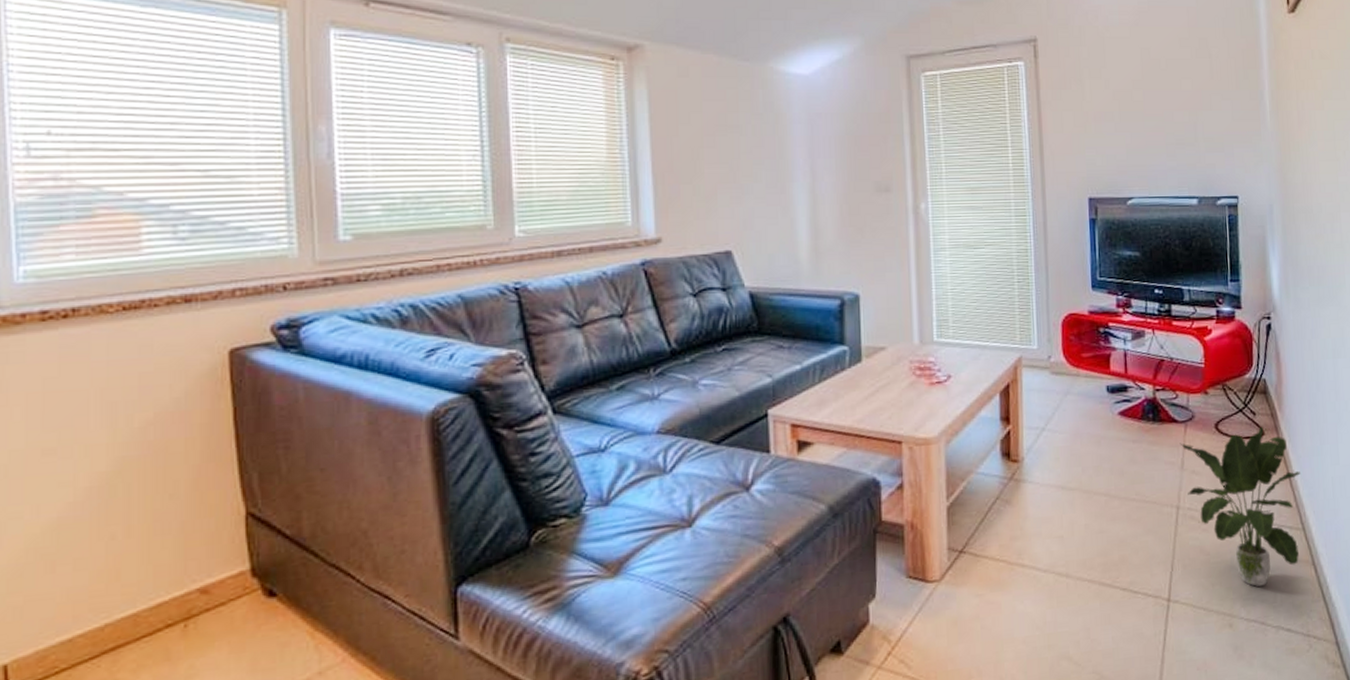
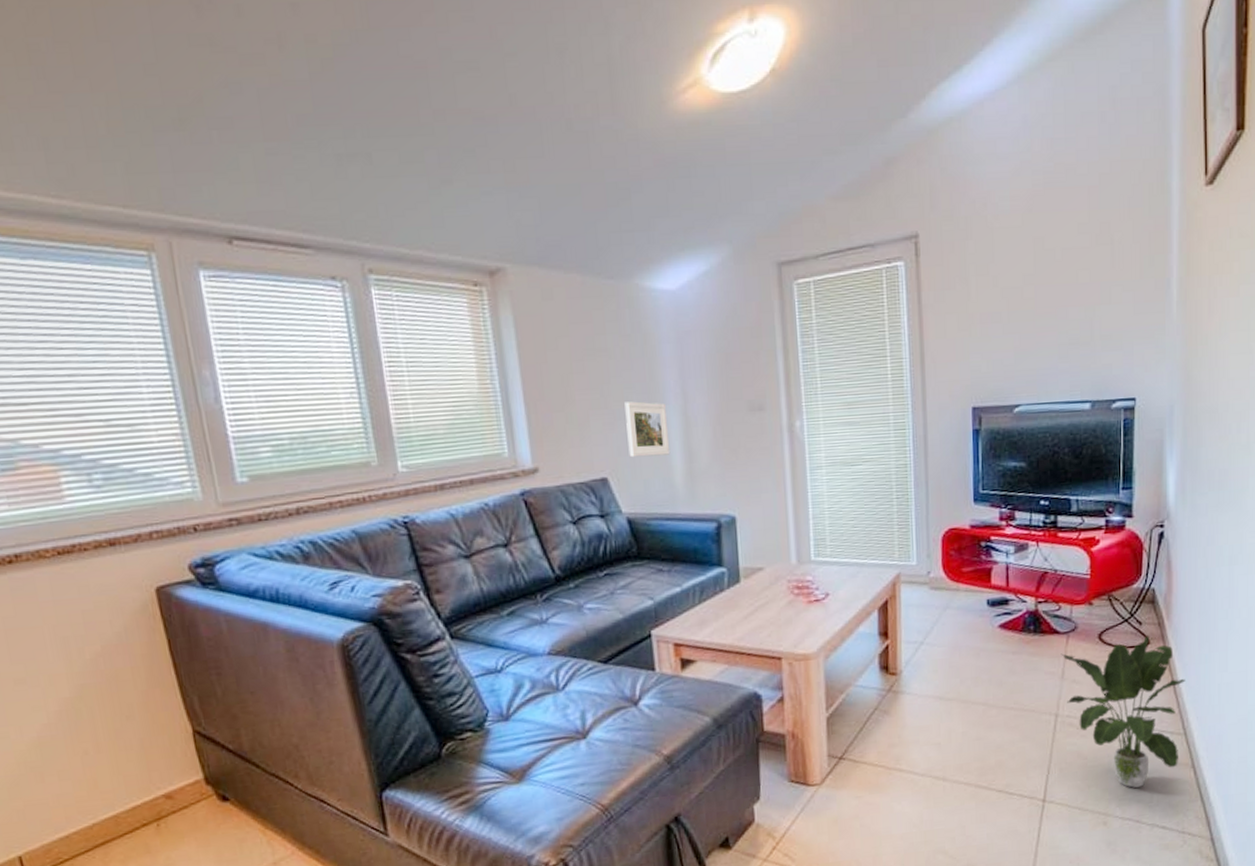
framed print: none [753,177,797,232] -> present [624,401,671,458]

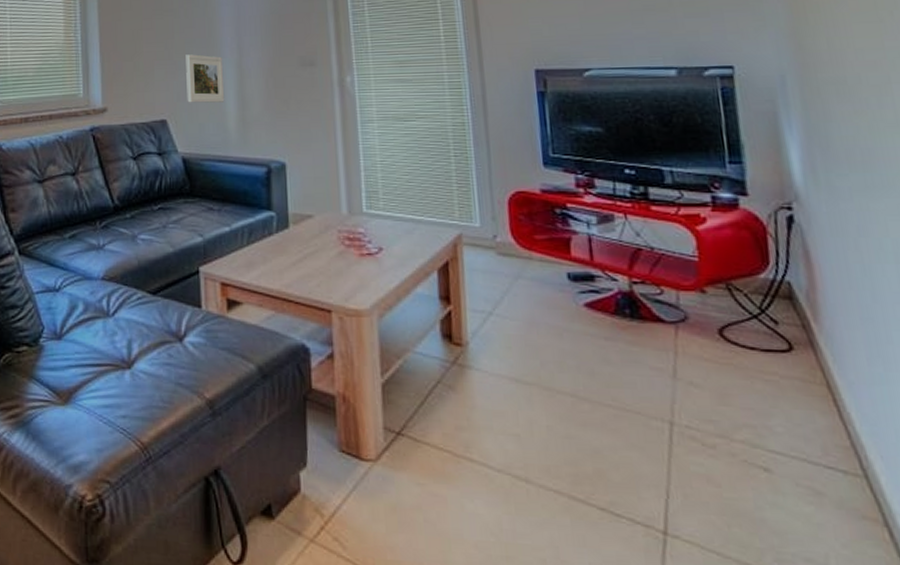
potted plant: present [1061,635,1185,788] -> none [669,339,862,540]

